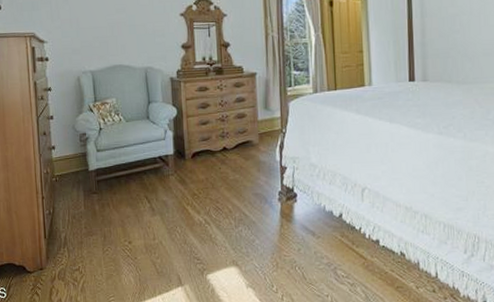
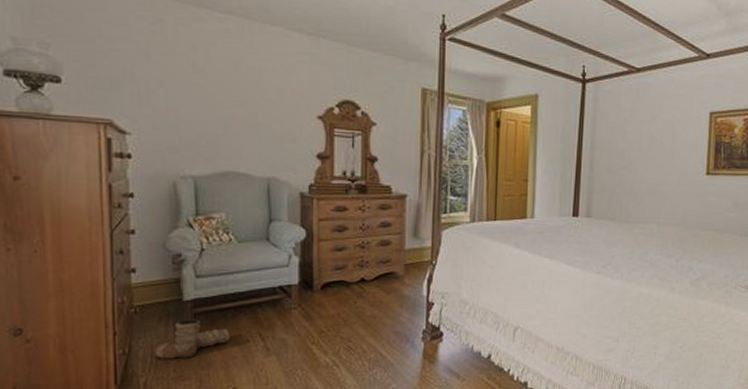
boots: none [70,185,124,218] -> present [154,319,230,359]

